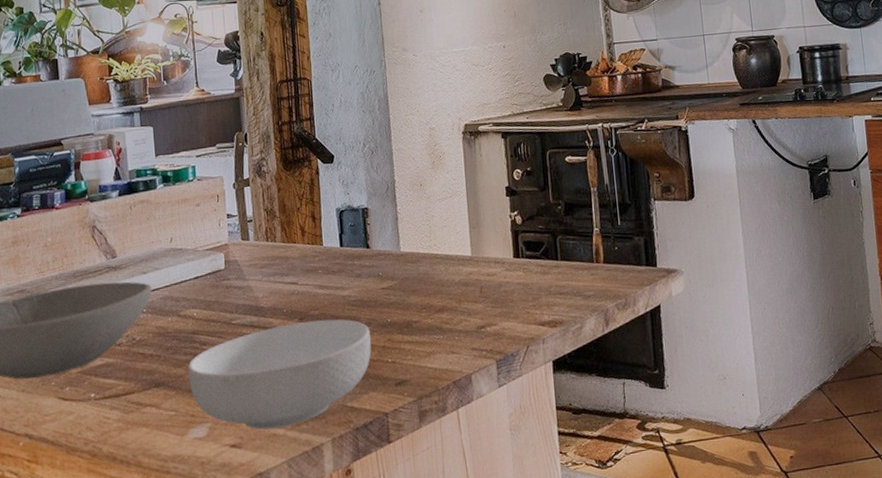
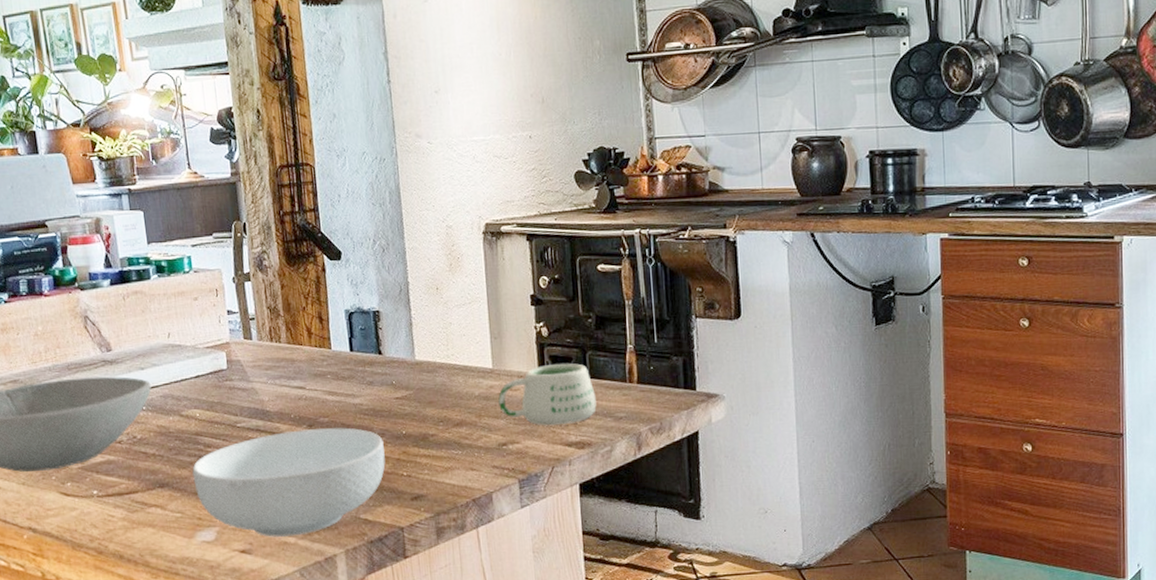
mug: none [477,247,567,307] -> present [498,363,597,426]

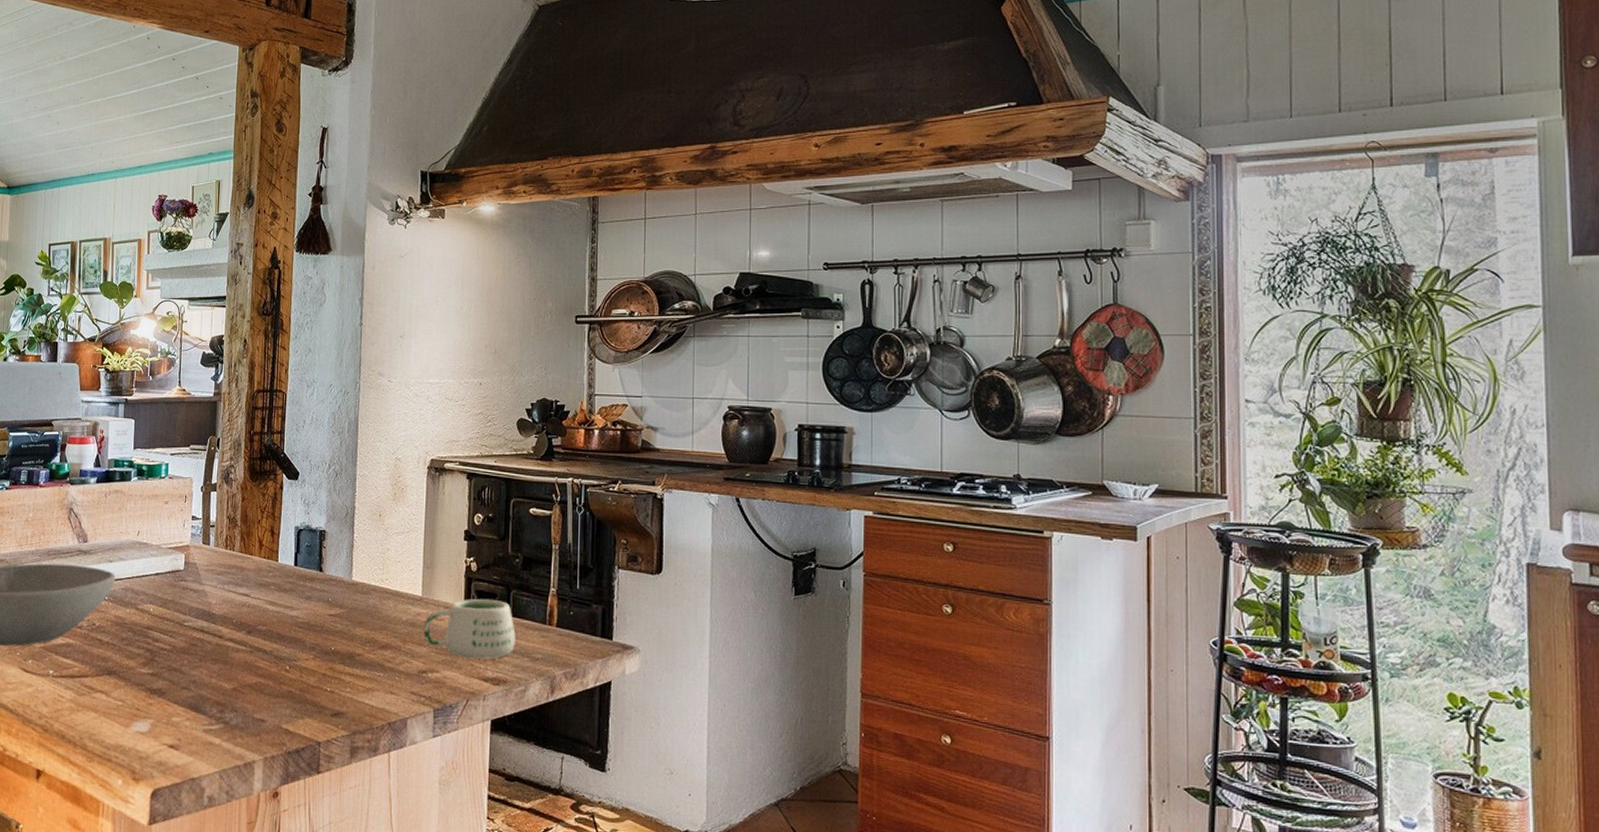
cereal bowl: present [192,427,386,537] -> none [138,635,313,738]

